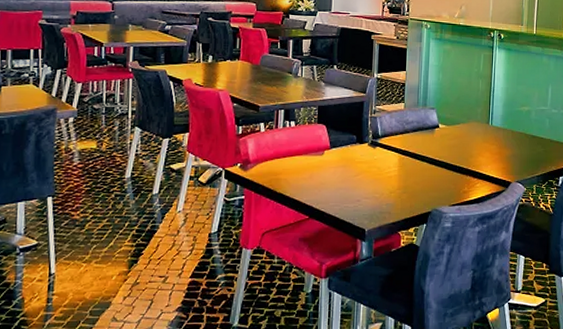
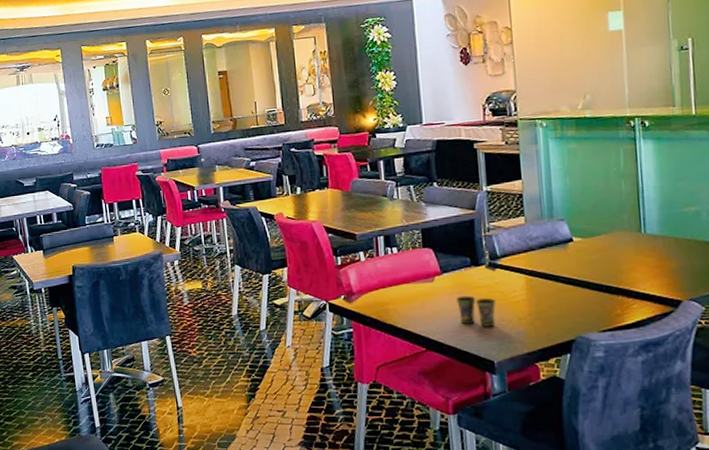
cup: none [340,169,374,198] -> present [456,295,497,327]

